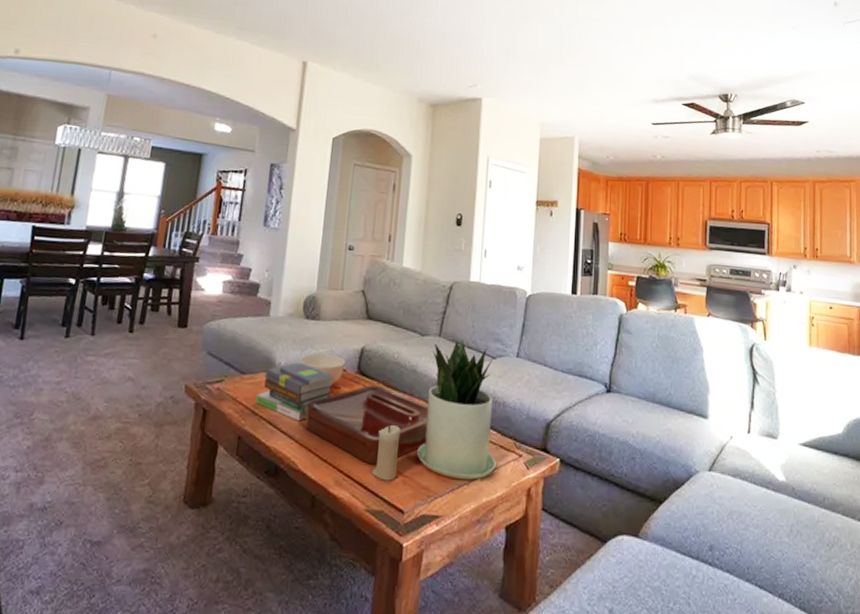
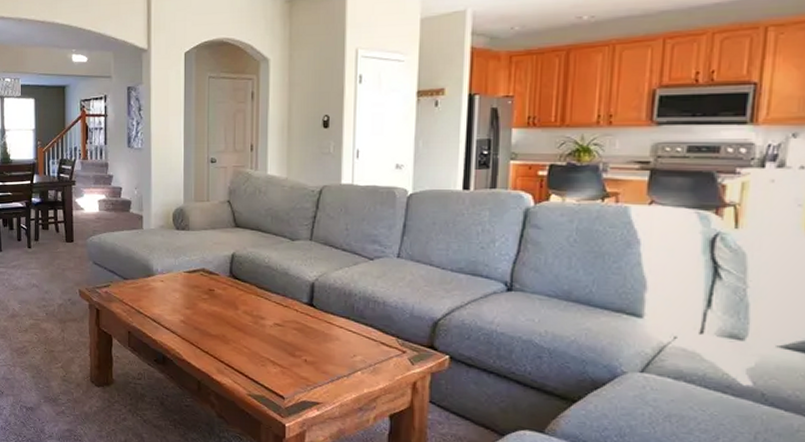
books: present [255,362,333,422] -> none [138,268,207,319]
bowl: present [300,352,346,384] -> none [175,259,218,287]
decorative tray: present [304,385,429,465] -> none [184,287,304,357]
candle: present [372,424,401,481] -> none [251,322,276,371]
planter: present [416,340,496,480] -> none [293,243,377,373]

